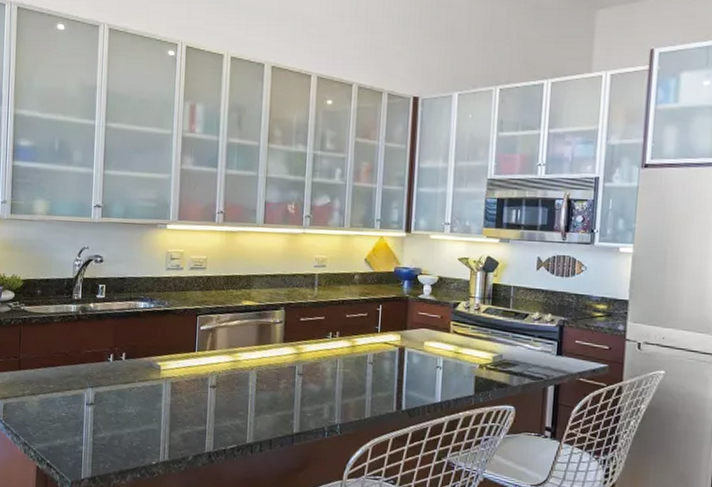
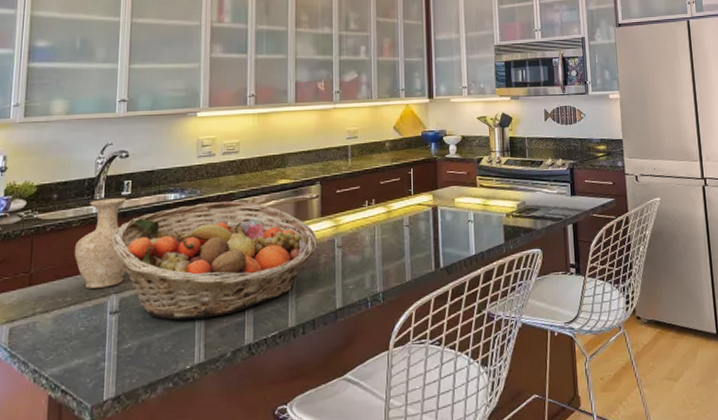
vase: none [55,299,101,381] -> present [74,198,127,289]
fruit basket: none [88,314,280,422] -> present [111,201,319,320]

